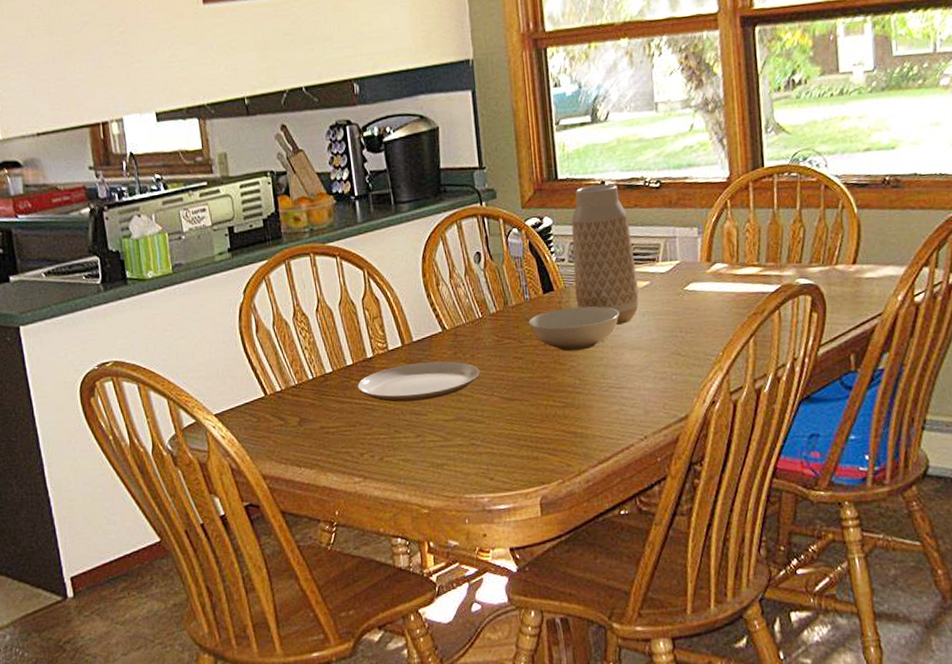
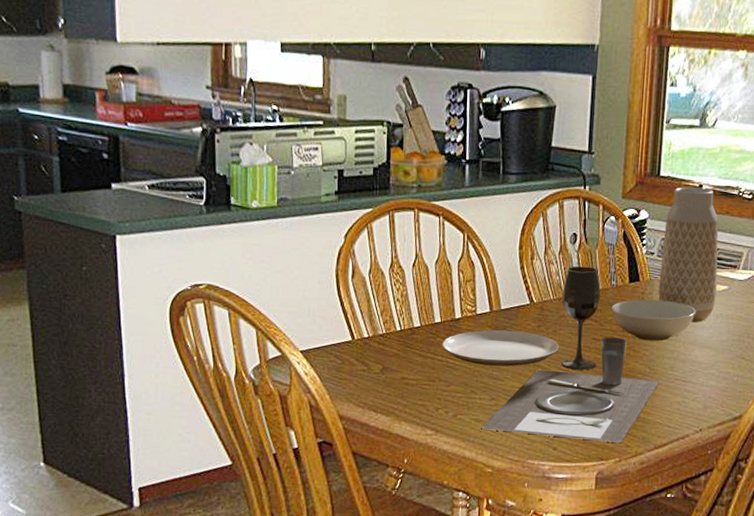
place setting: none [410,352,593,469] -> present [481,337,660,444]
wine glass: none [474,283,523,393] -> present [561,266,601,370]

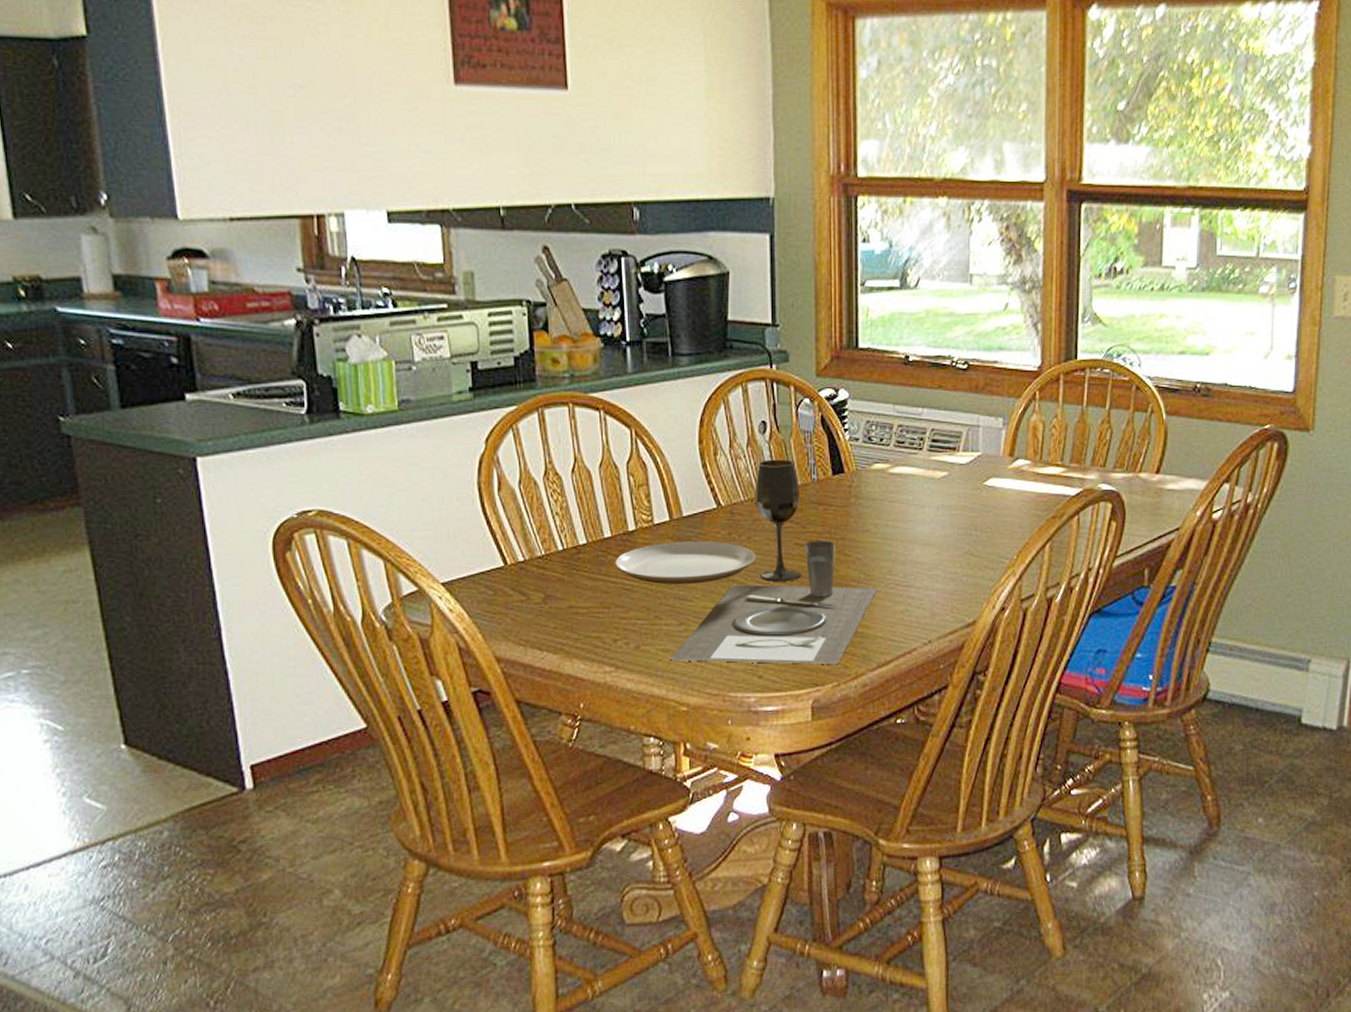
bowl: present [611,299,696,342] -> none [814,493,913,542]
vase: present [658,187,718,323] -> none [867,359,935,518]

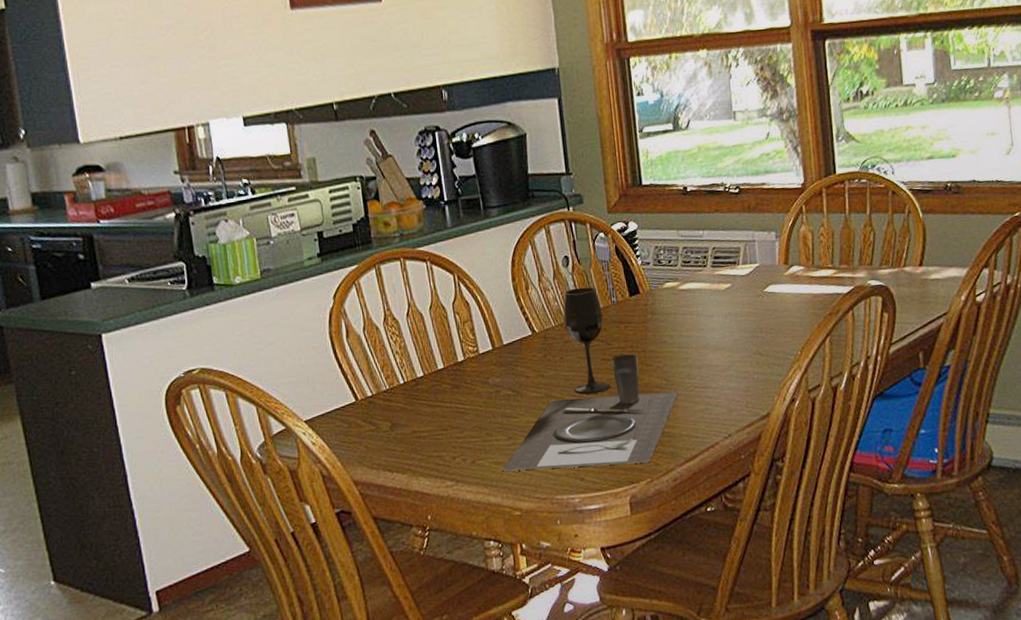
plate: present [615,541,756,584] -> none [448,363,569,405]

